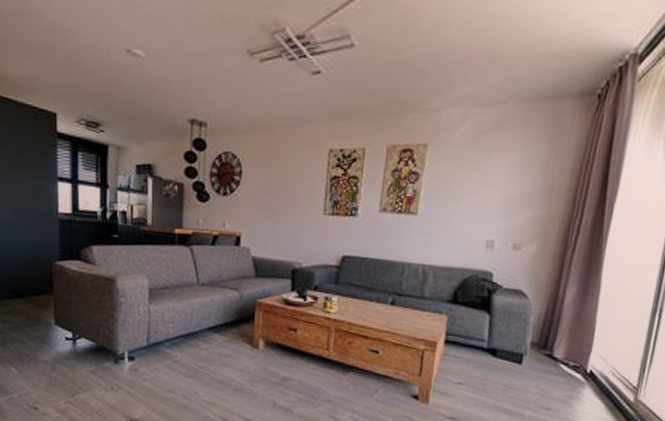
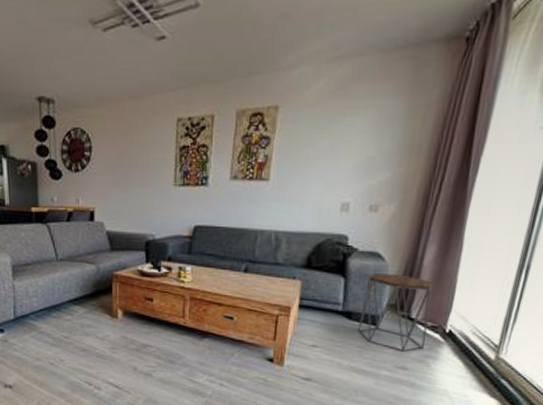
side table: none [503,311,574,392] -> present [358,273,433,352]

